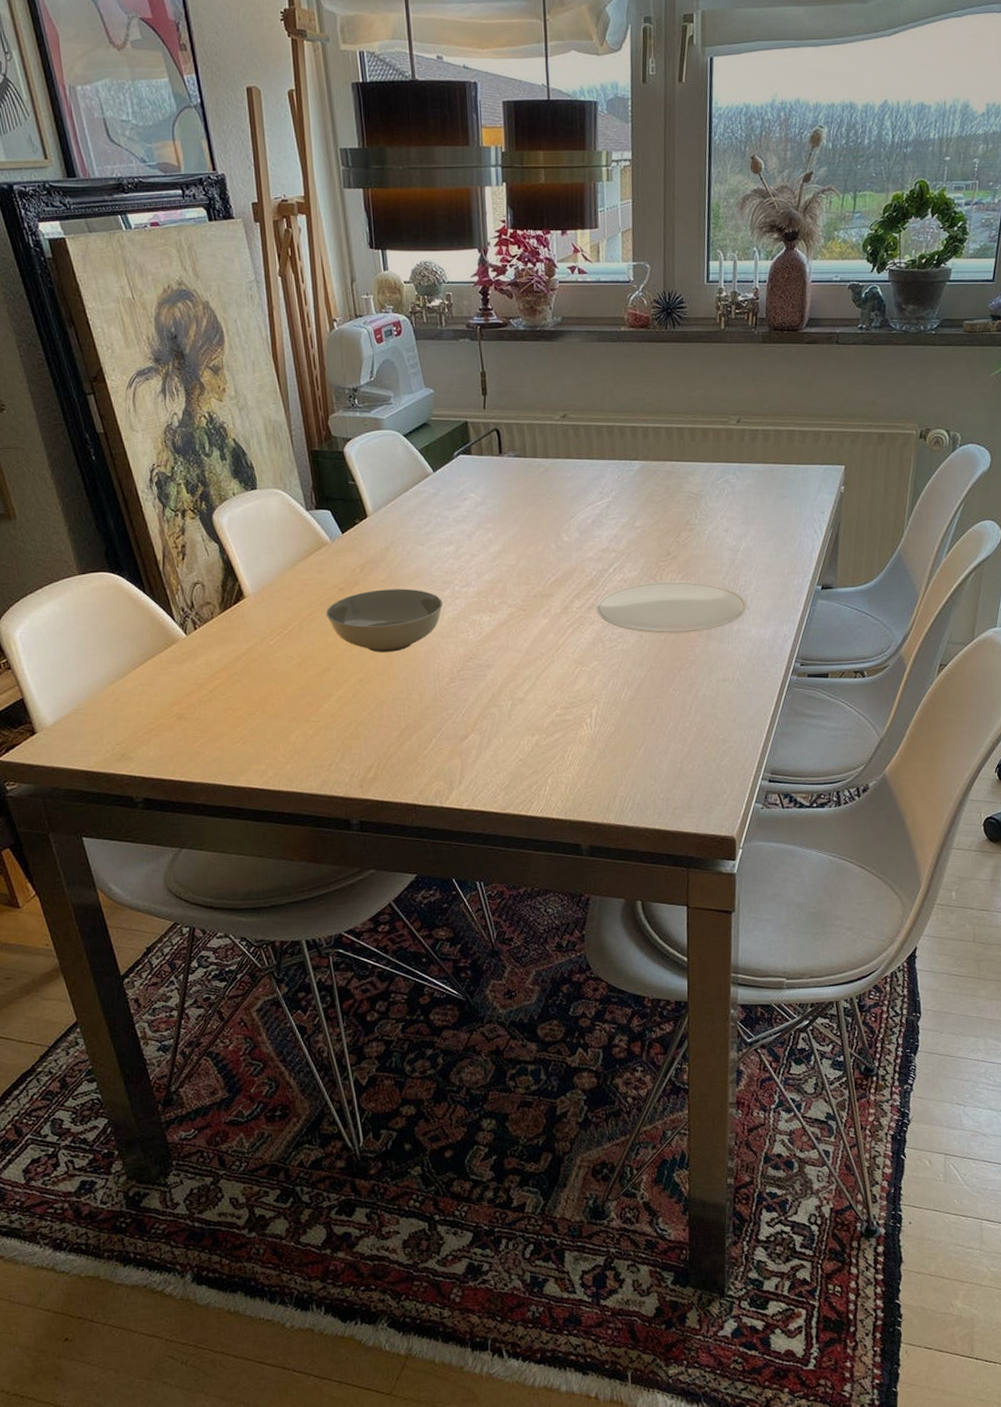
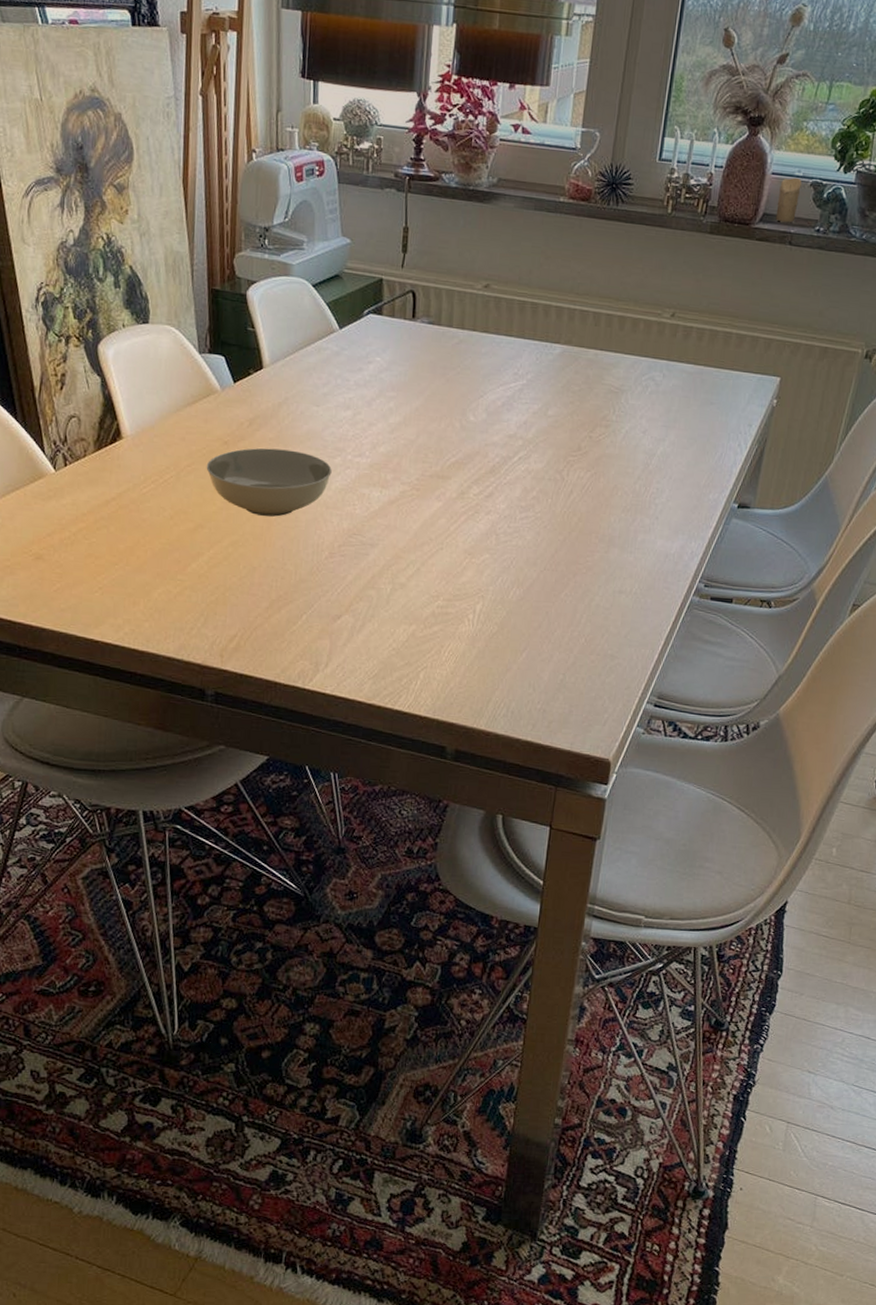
plate: present [596,581,748,634] -> none [494,477,657,537]
candle: none [820,282,840,325] -> present [775,177,802,223]

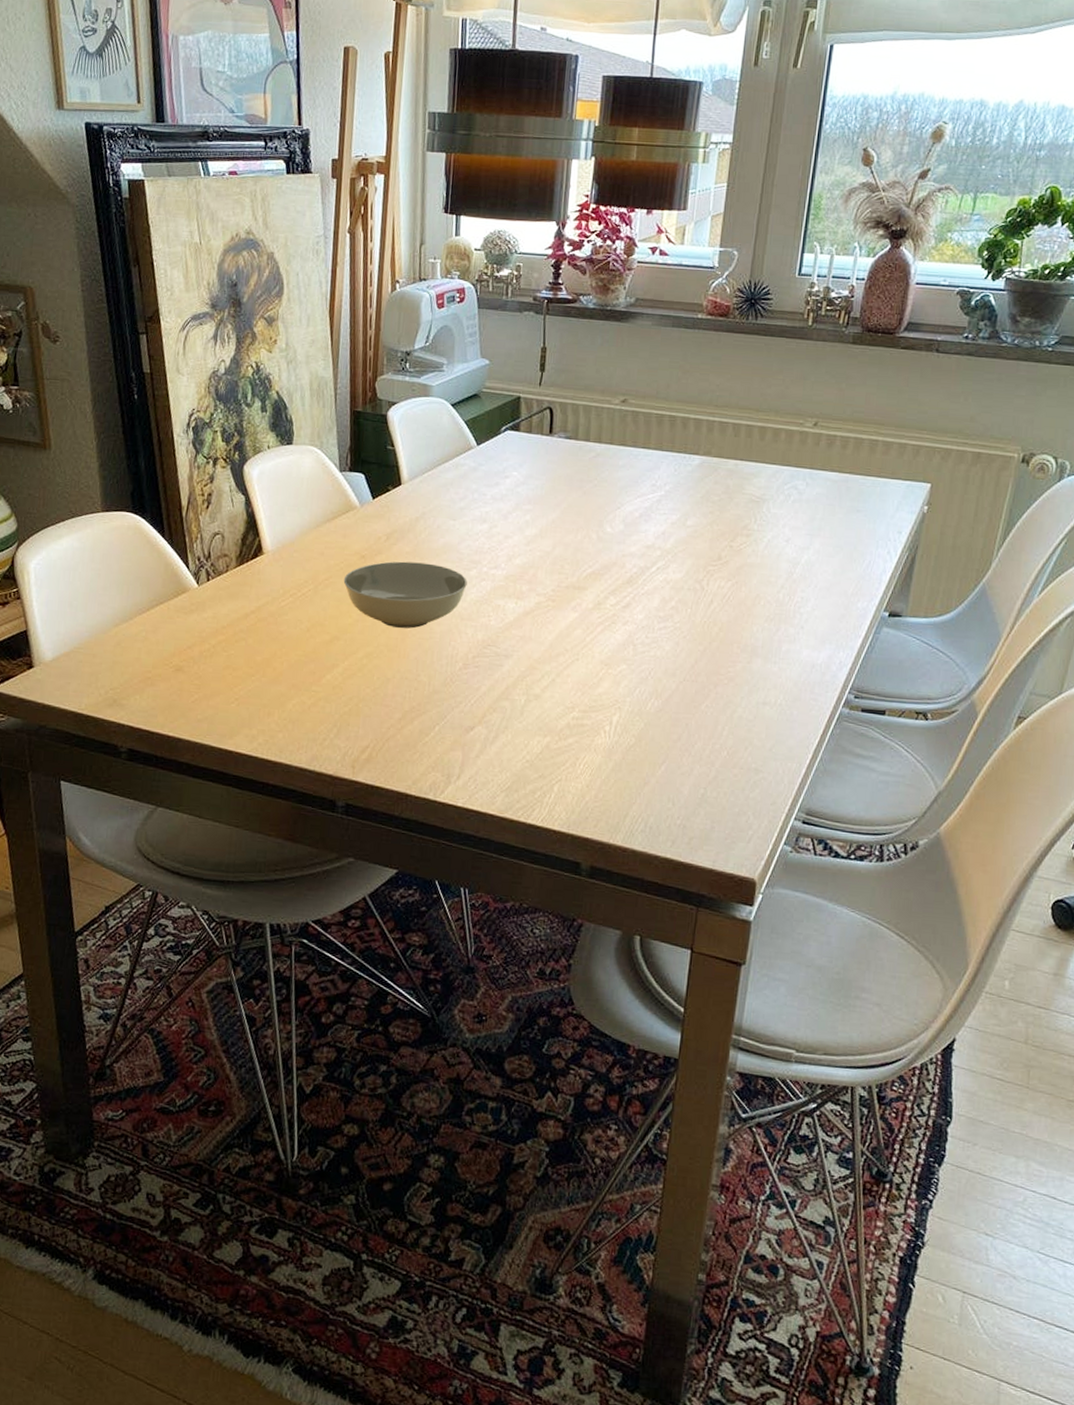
candle: present [775,177,802,223] -> none [921,286,948,331]

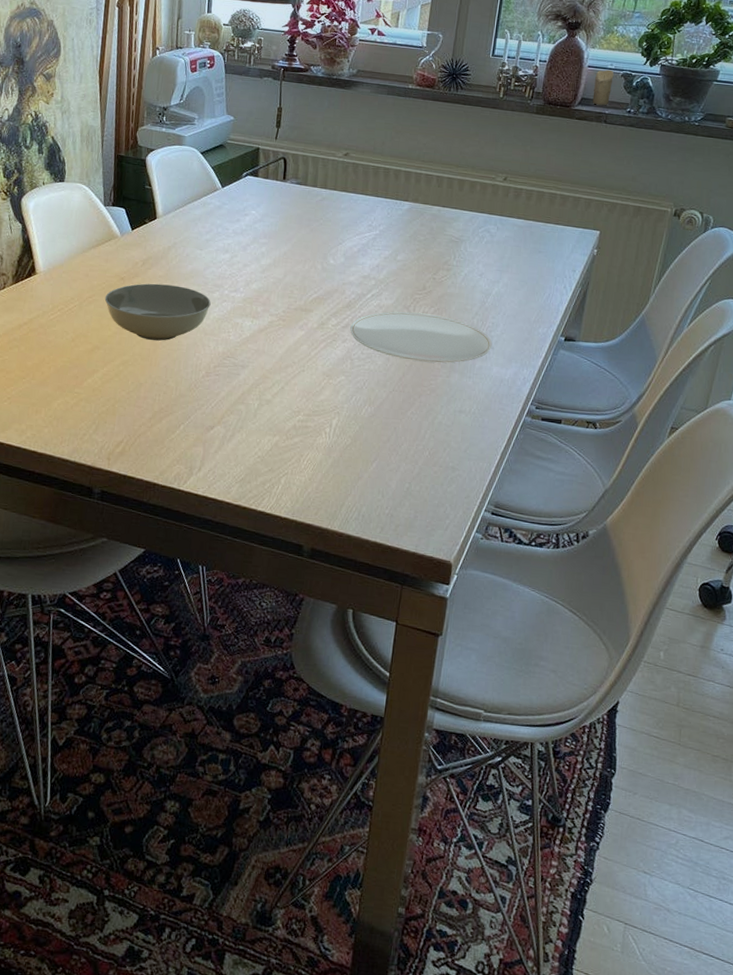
plate: none [632,586,802,647] -> present [350,311,493,363]
candle: none [921,286,948,331] -> present [592,69,614,106]

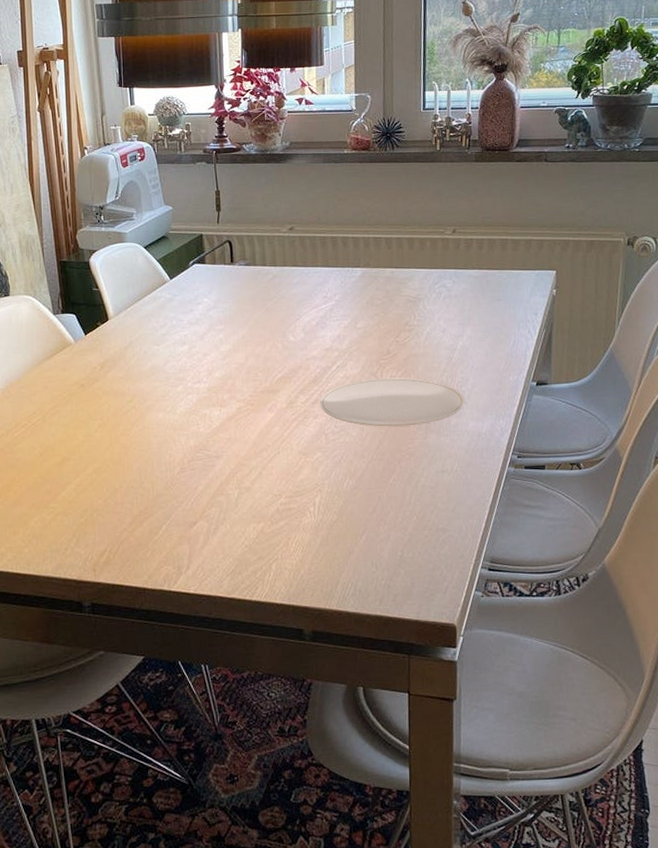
bowl: present [104,283,211,341] -> none [67,385,176,444]
candle: present [592,69,614,106] -> none [529,108,548,145]

